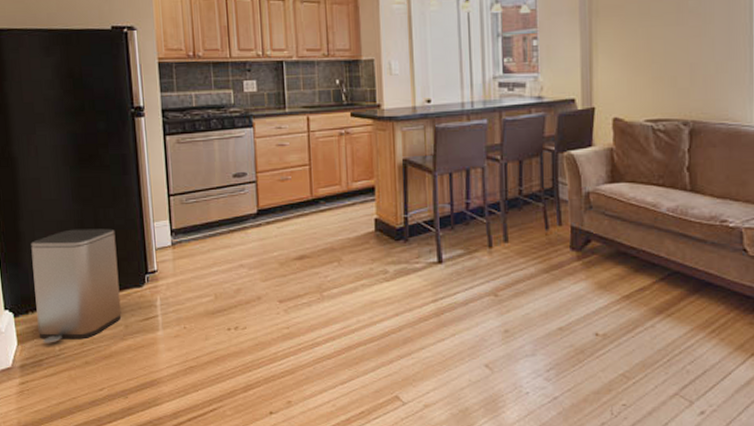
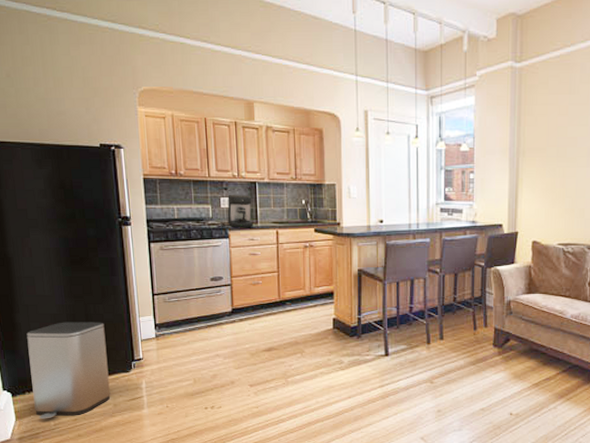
coffee maker: none [251,76,281,114] -> present [227,194,253,227]

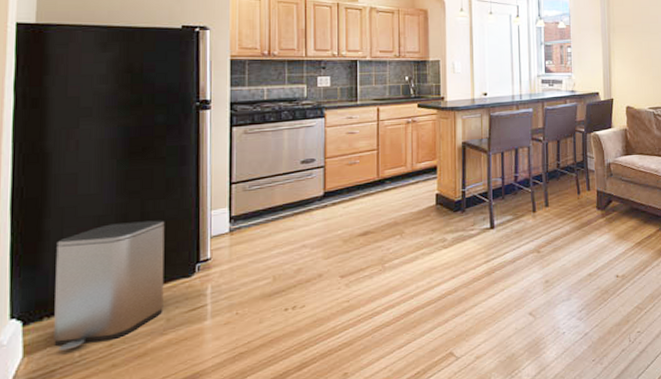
coffee maker: present [227,194,253,227] -> none [324,73,352,106]

